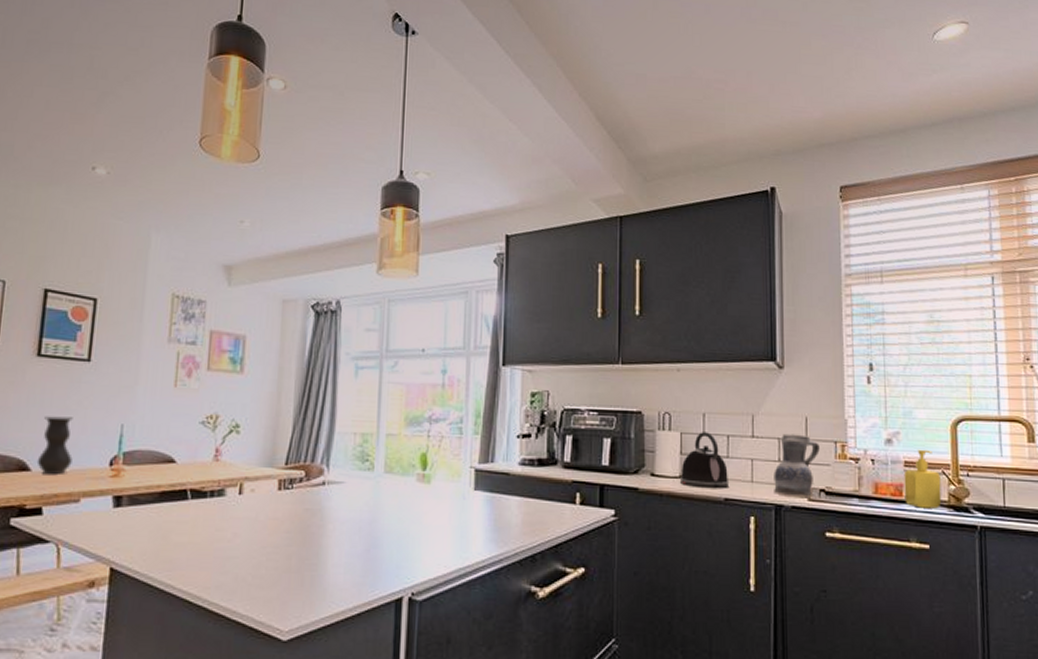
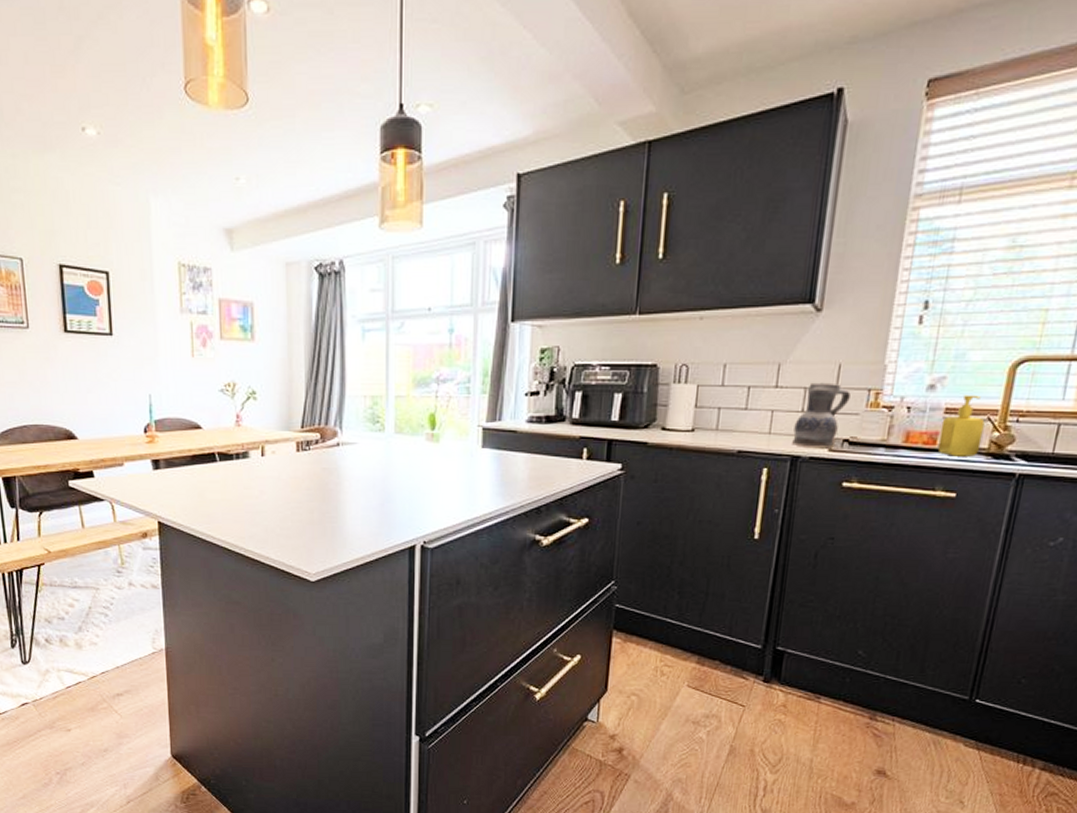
vase: present [36,416,73,476] -> none [81,389,112,443]
kettle: present [681,432,730,489] -> none [692,383,745,442]

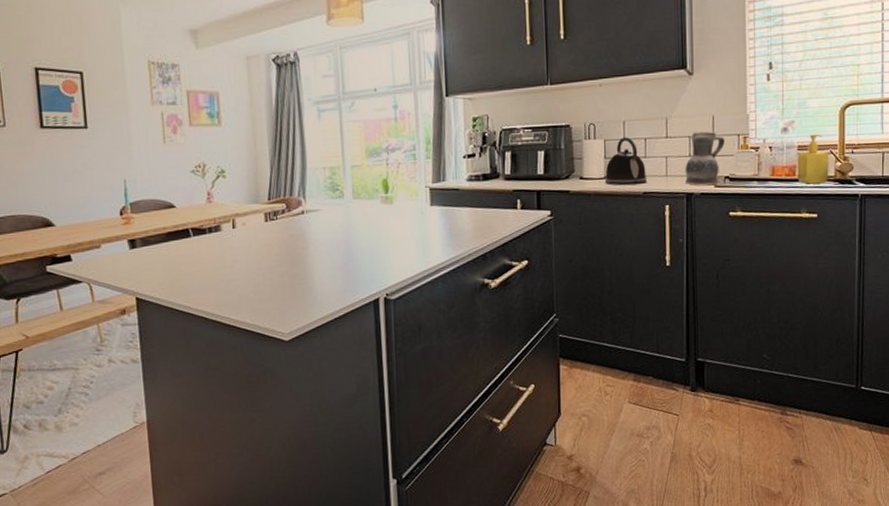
kettle: none [692,383,745,442] -> present [605,137,647,186]

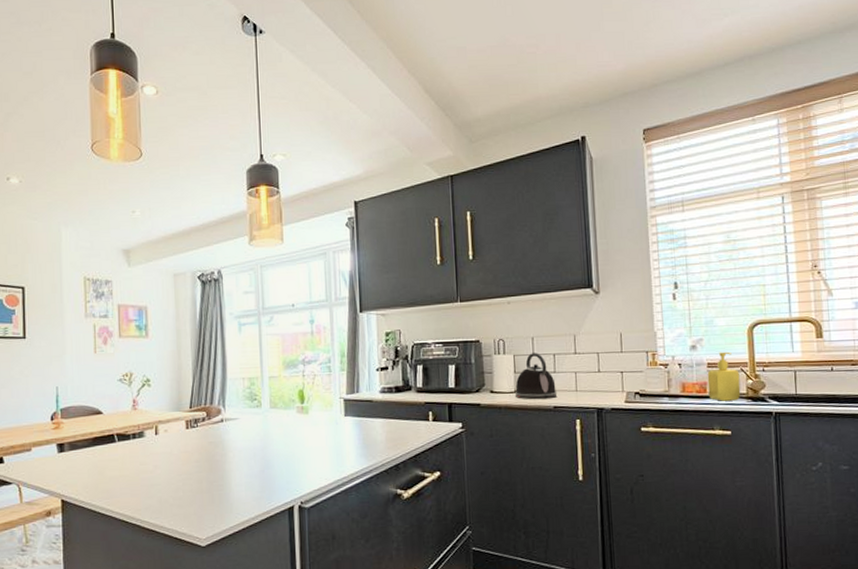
ceramic jug: present [685,131,725,186] -> none [594,348,634,401]

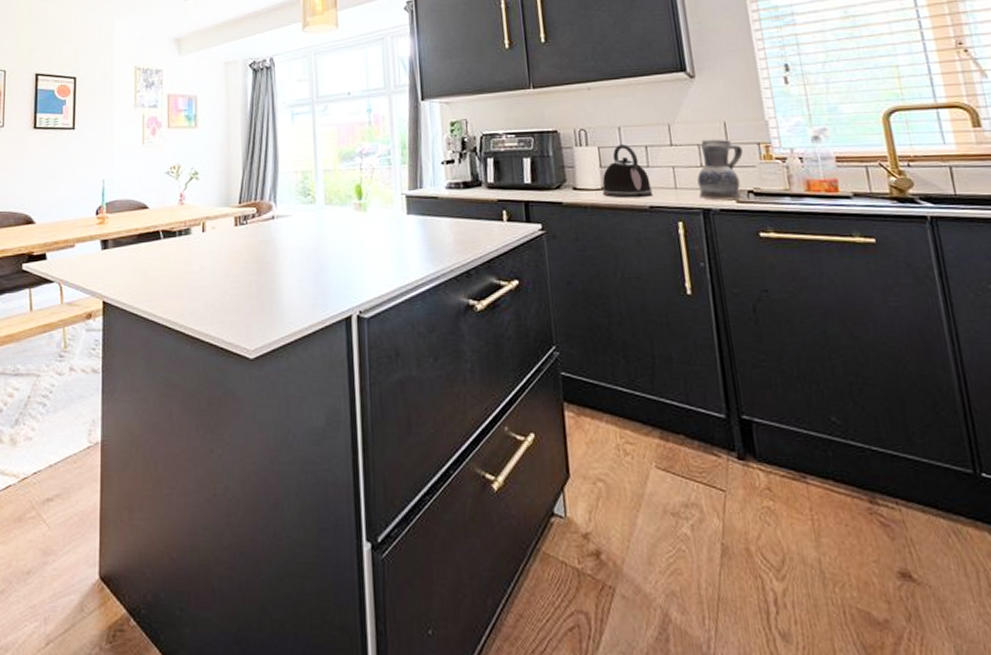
ceramic jug: none [594,348,634,401] -> present [697,139,743,201]
soap dispenser: present [707,351,741,401] -> none [836,143,883,202]

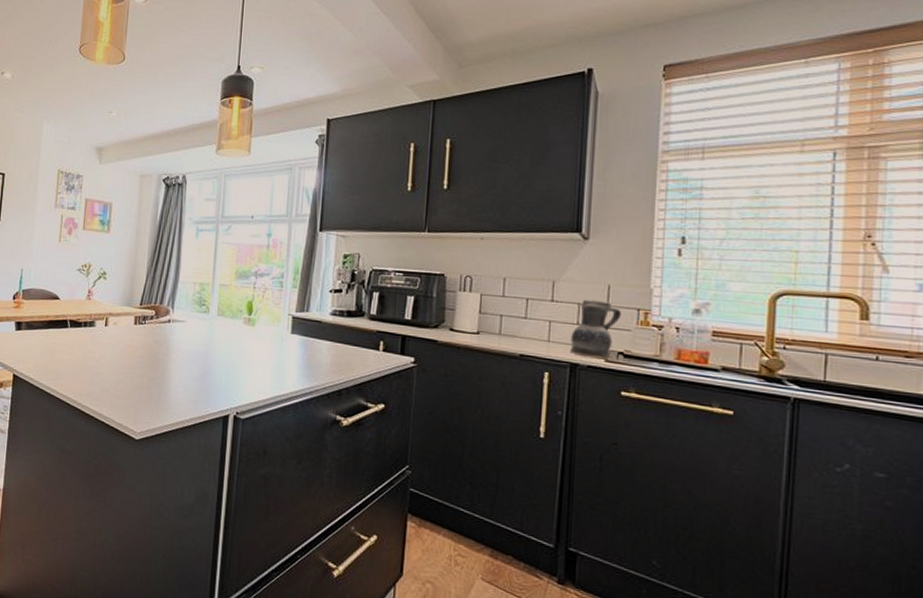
kettle: present [602,144,653,199] -> none [478,294,526,347]

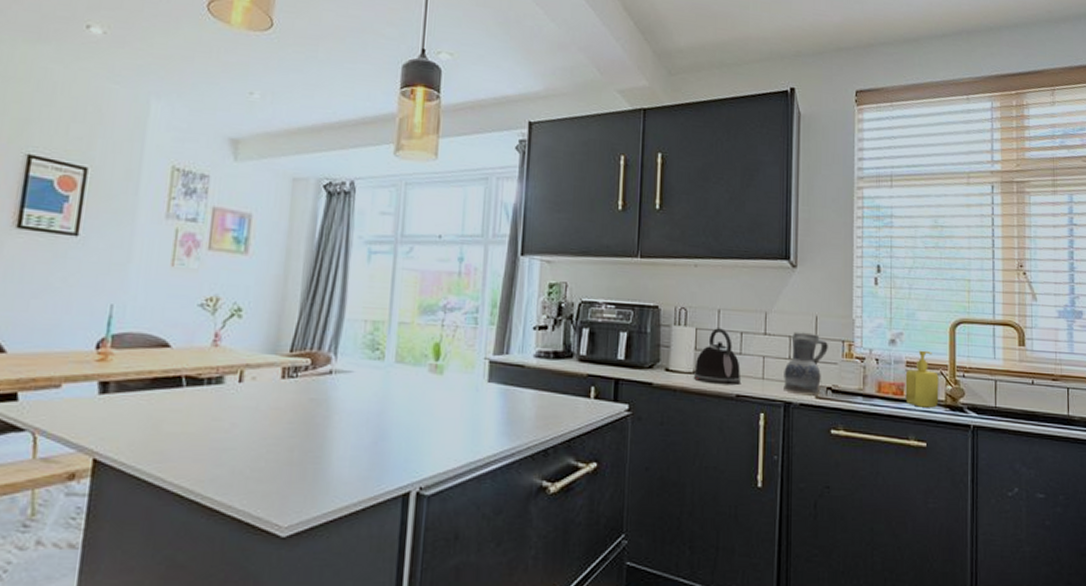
kettle: none [478,294,526,347] -> present [694,328,742,386]
soap dispenser: none [709,320,753,378] -> present [905,350,939,408]

